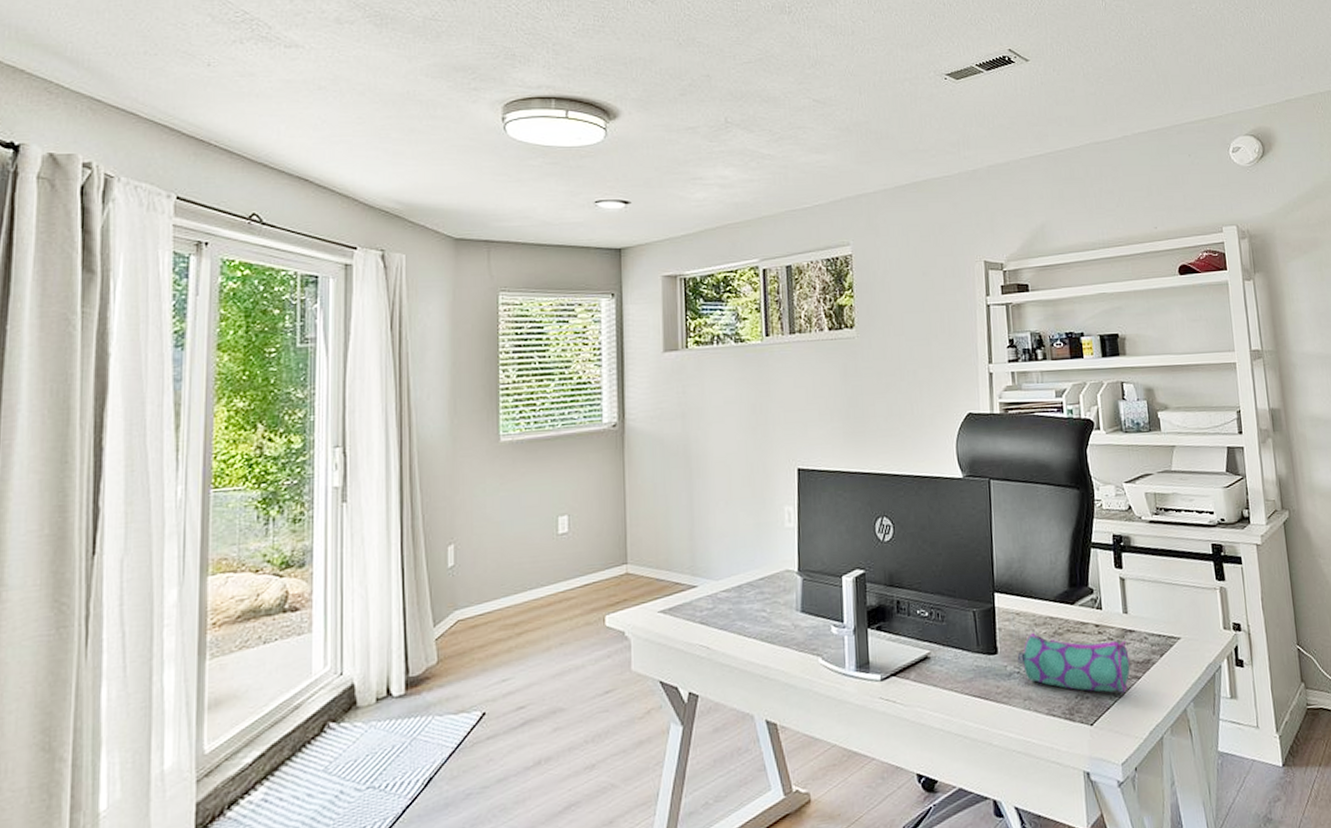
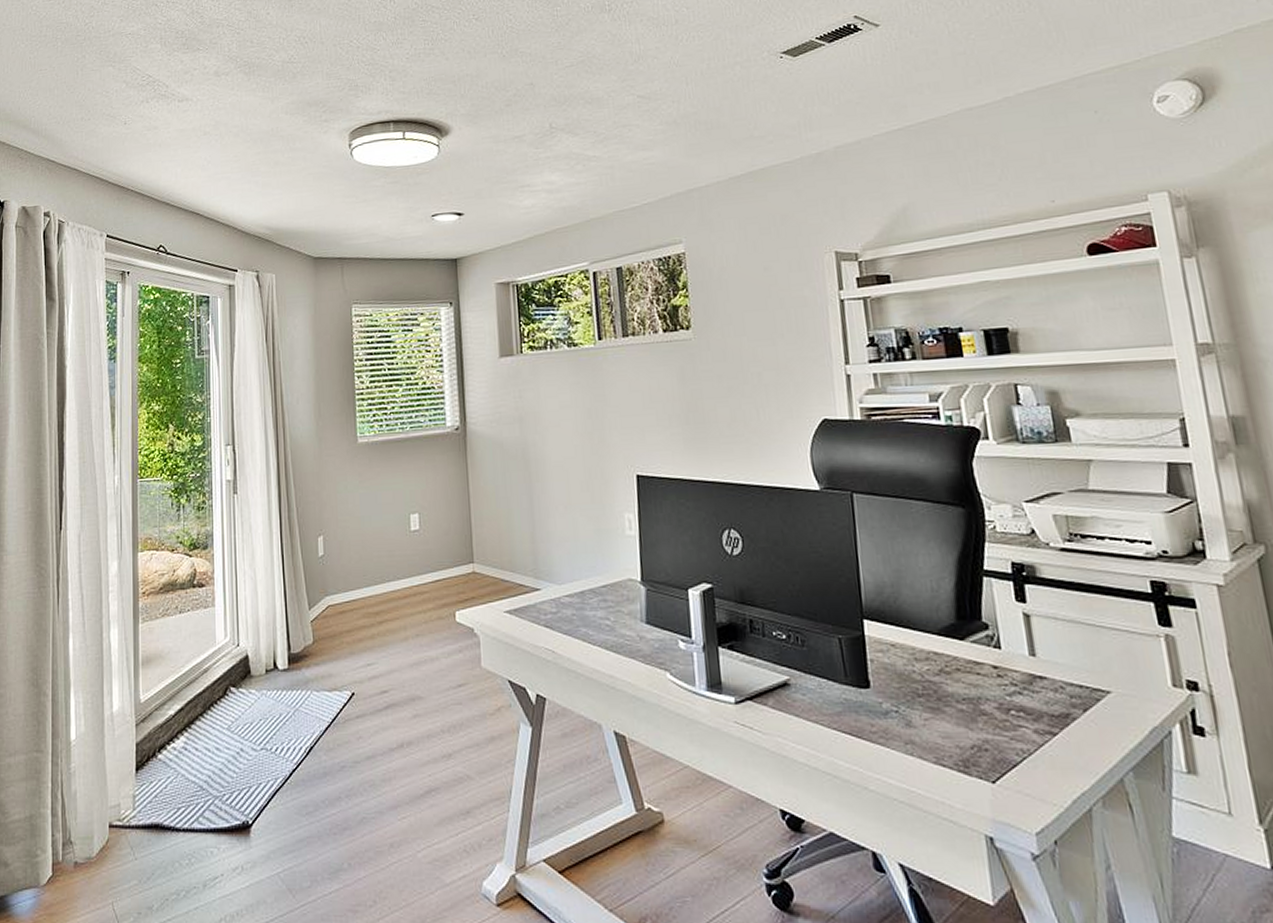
pencil case: present [1017,631,1130,693] -> none [894,667,1043,749]

